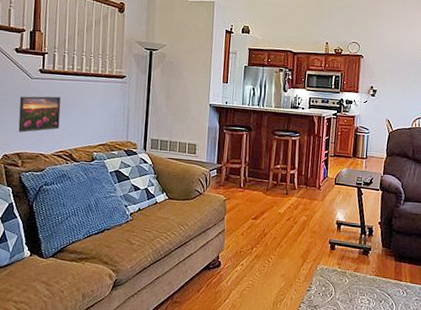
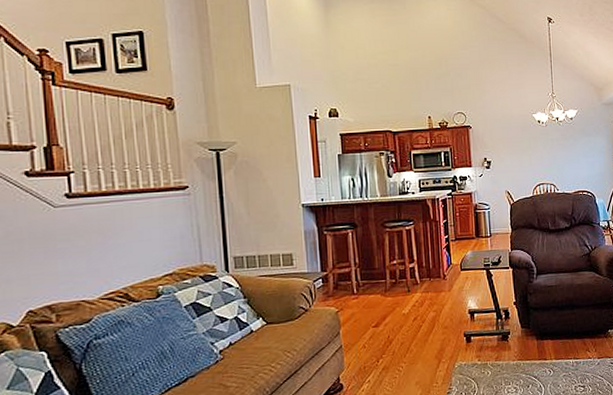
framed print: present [18,96,62,133] -> none [40,224,105,278]

